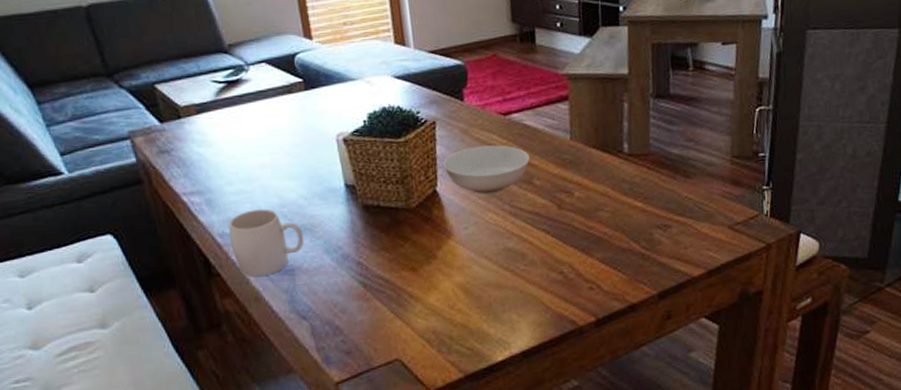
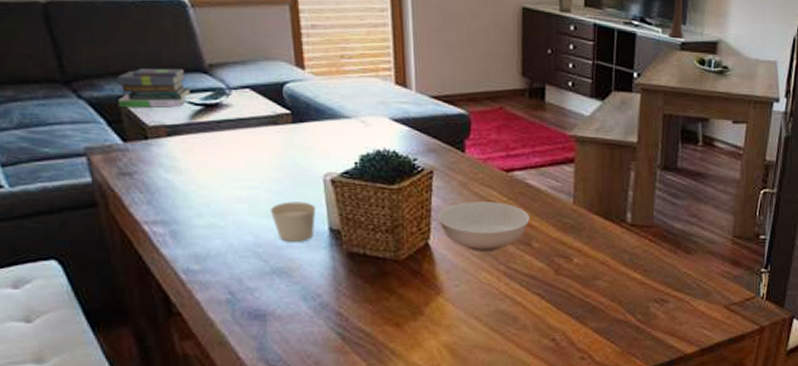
books: none [151,51,214,93] -> present [117,68,190,108]
mug: present [228,209,304,277] -> none [195,247,280,319]
candle: none [291,162,332,201] -> present [271,201,316,242]

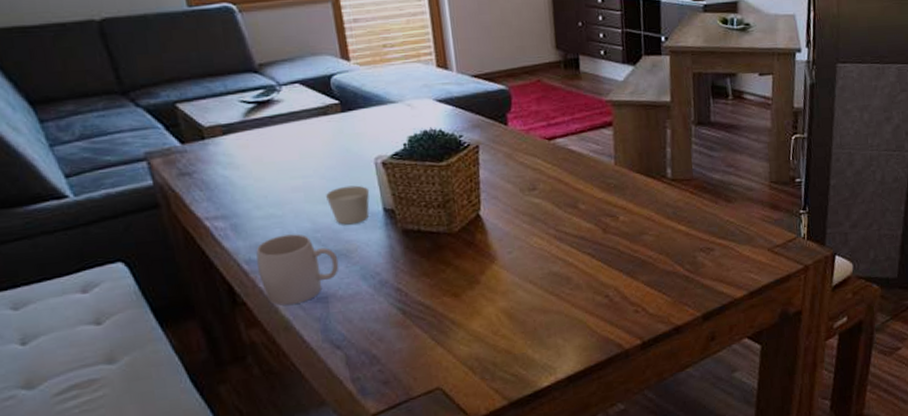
books: present [117,68,190,108] -> none [172,70,243,113]
mug: none [195,247,280,319] -> present [256,234,339,306]
bowl: present [438,202,530,252] -> none [486,169,575,218]

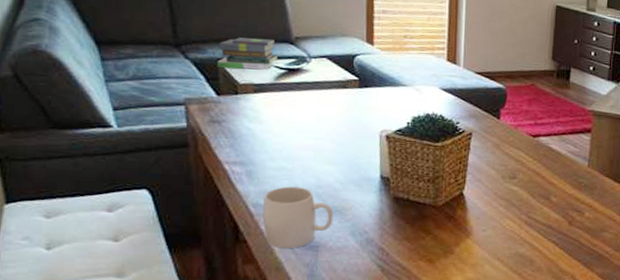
books: none [172,70,243,113] -> present [216,37,278,70]
candle: present [326,185,370,225] -> none [333,151,371,186]

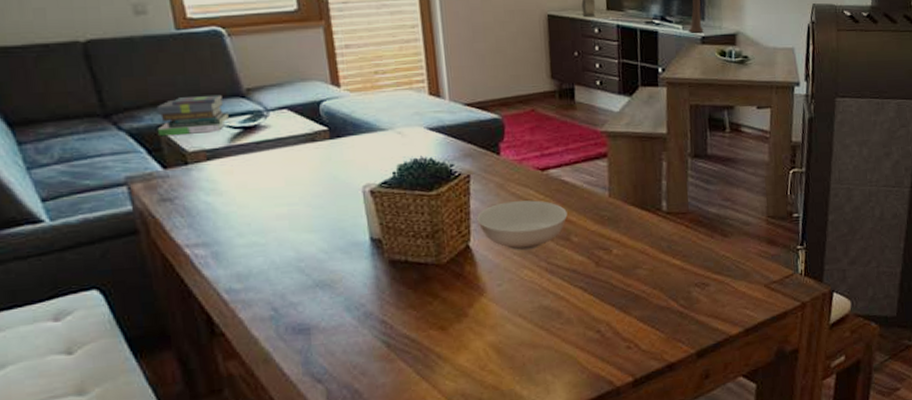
mug: present [262,186,334,248] -> none [237,263,323,337]
bowl: none [473,160,550,203] -> present [477,200,567,250]

